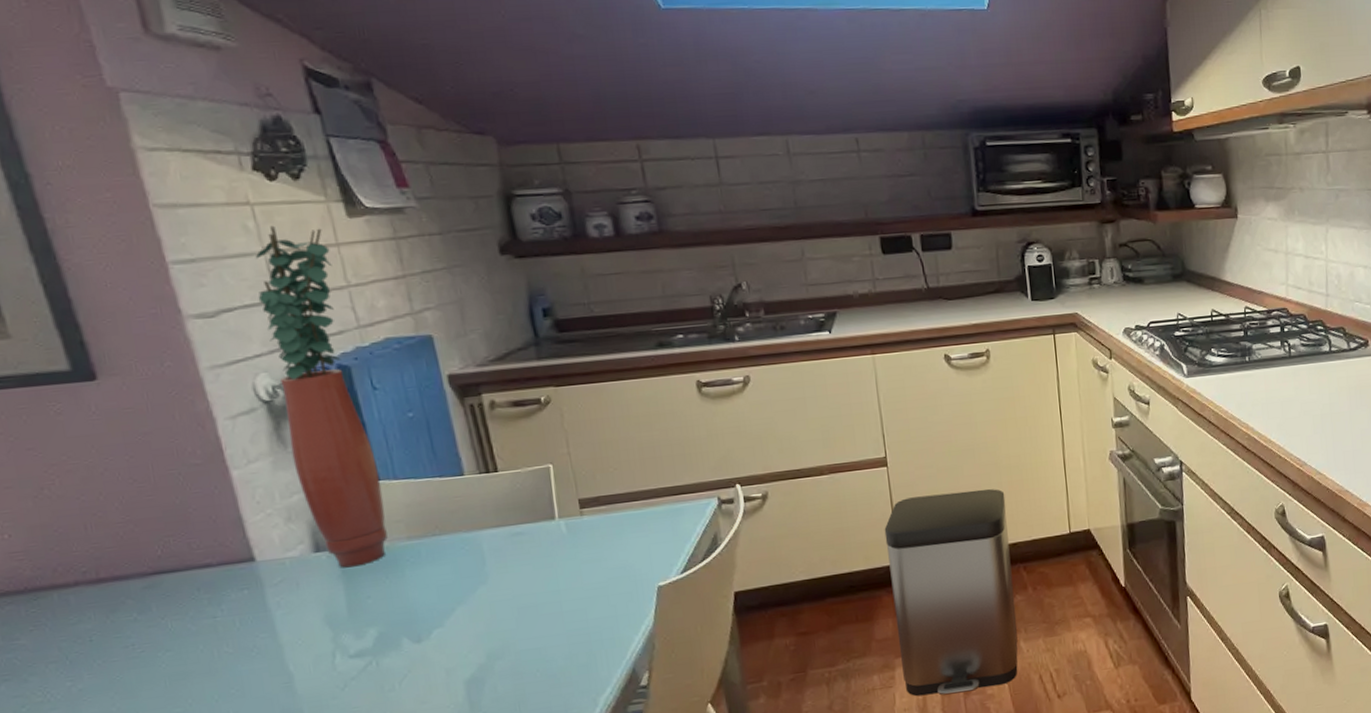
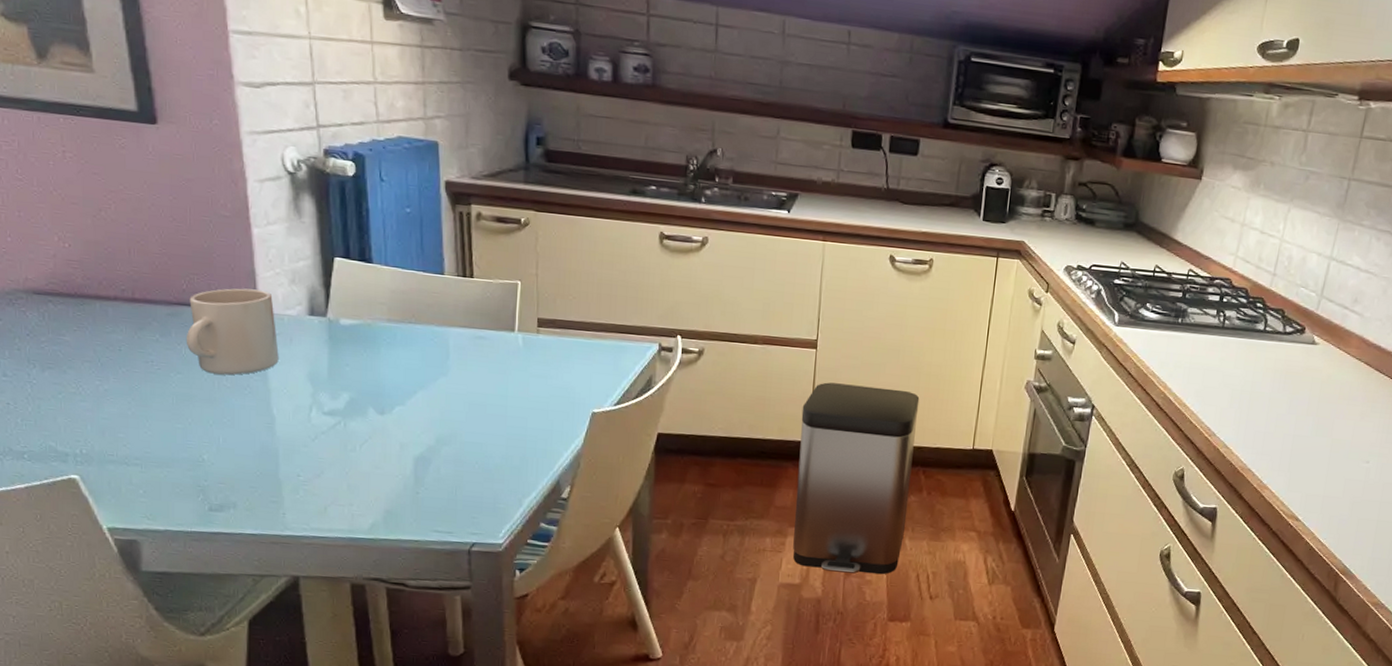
cup: none [167,536,287,643] -> present [186,288,279,375]
vase: present [255,225,388,568] -> none [298,14,374,336]

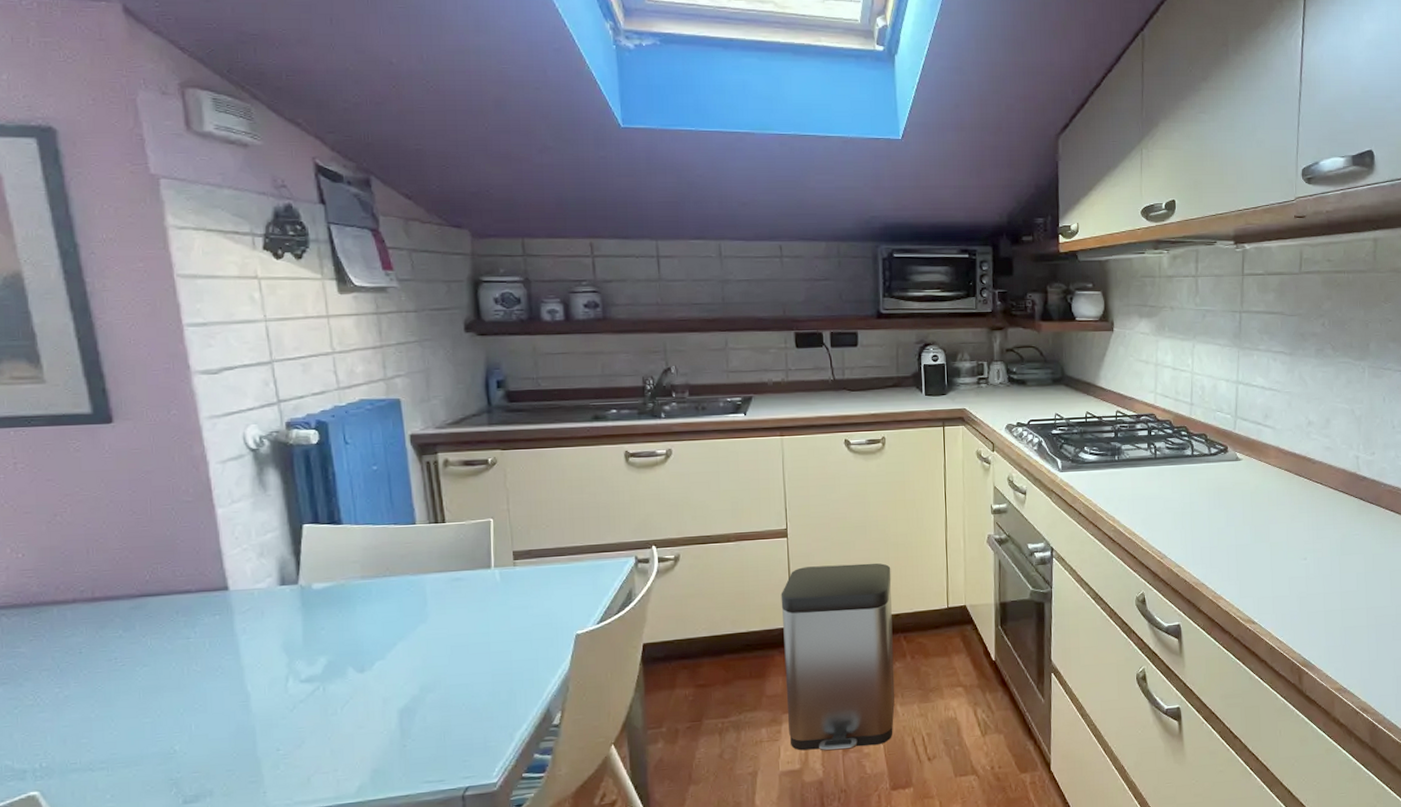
cup: present [186,288,279,375] -> none [151,568,251,661]

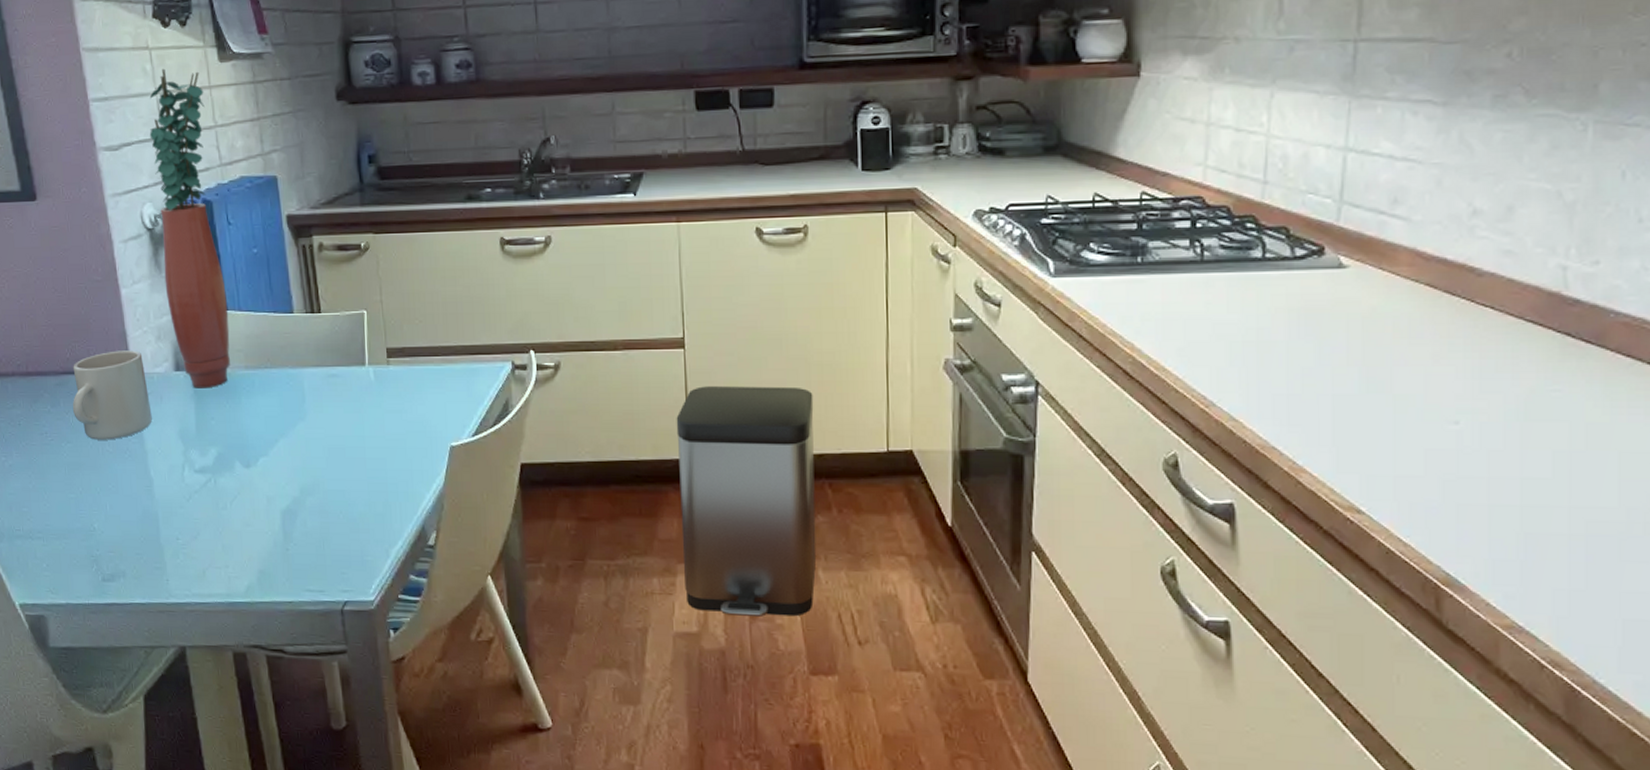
cup: none [151,568,251,661] -> present [72,350,152,440]
vase: none [256,297,345,601] -> present [149,68,230,388]

